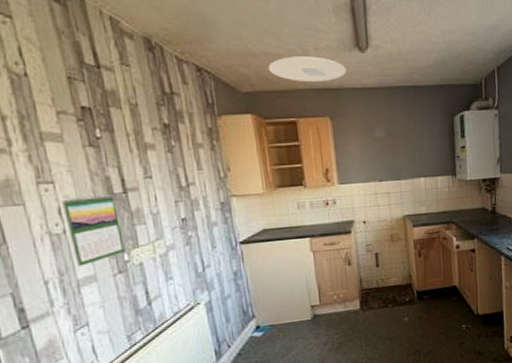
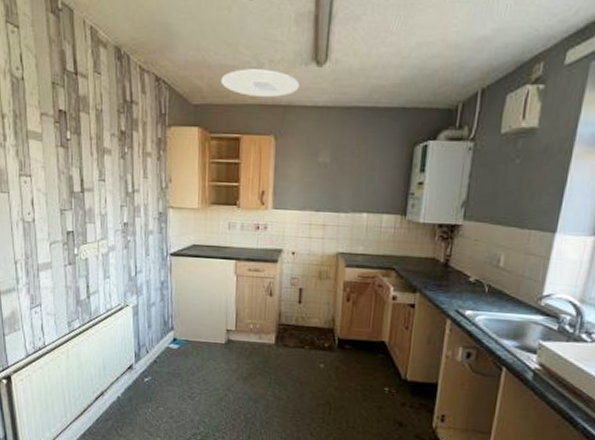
calendar: present [61,194,126,267] -> none [35,190,76,253]

